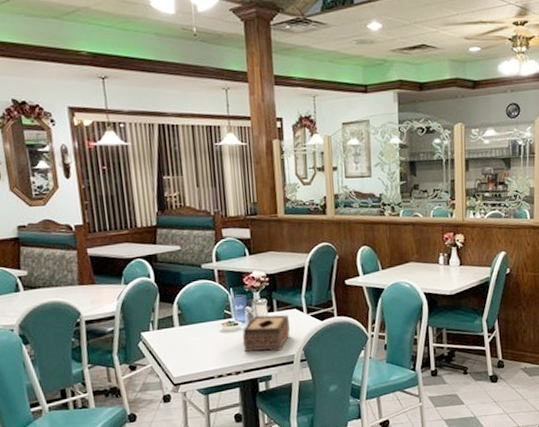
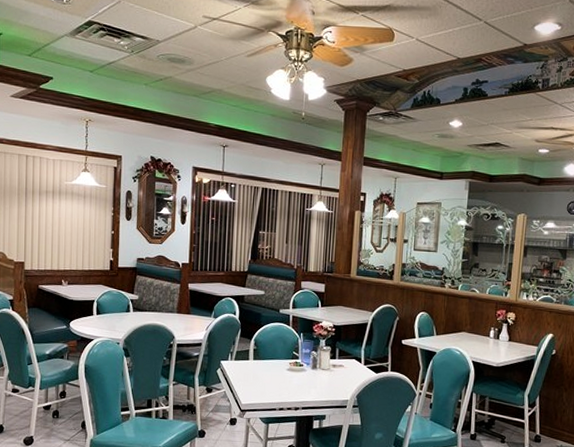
tissue box: present [242,315,291,353] -> none [304,361,348,395]

